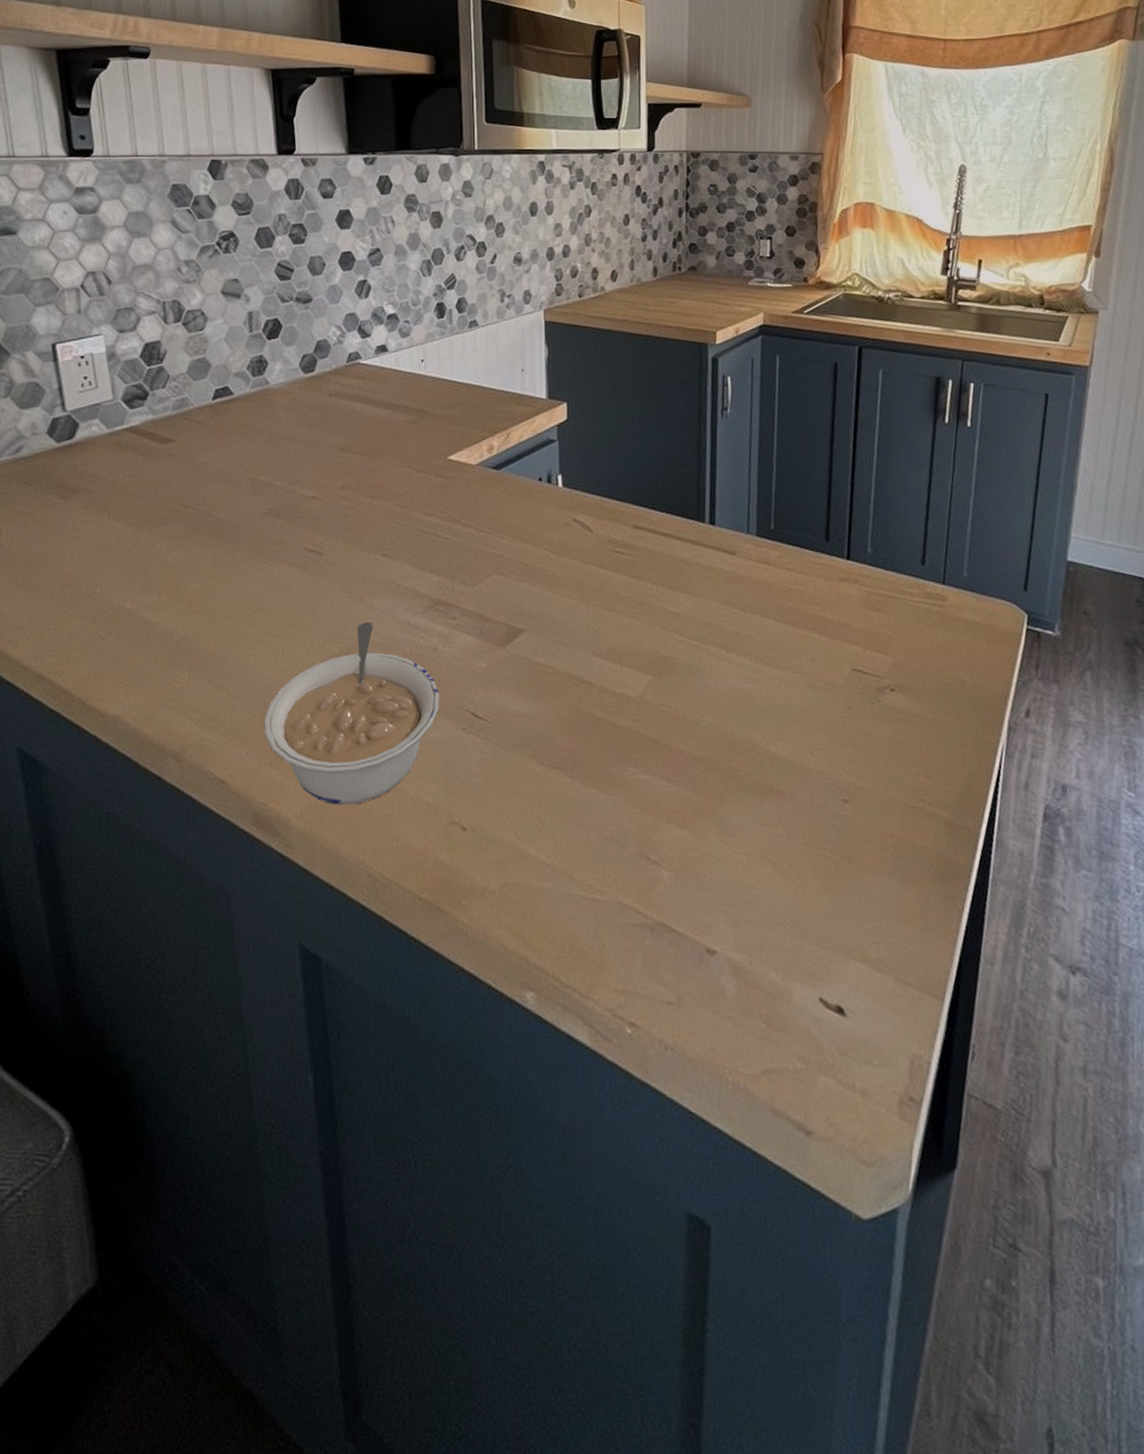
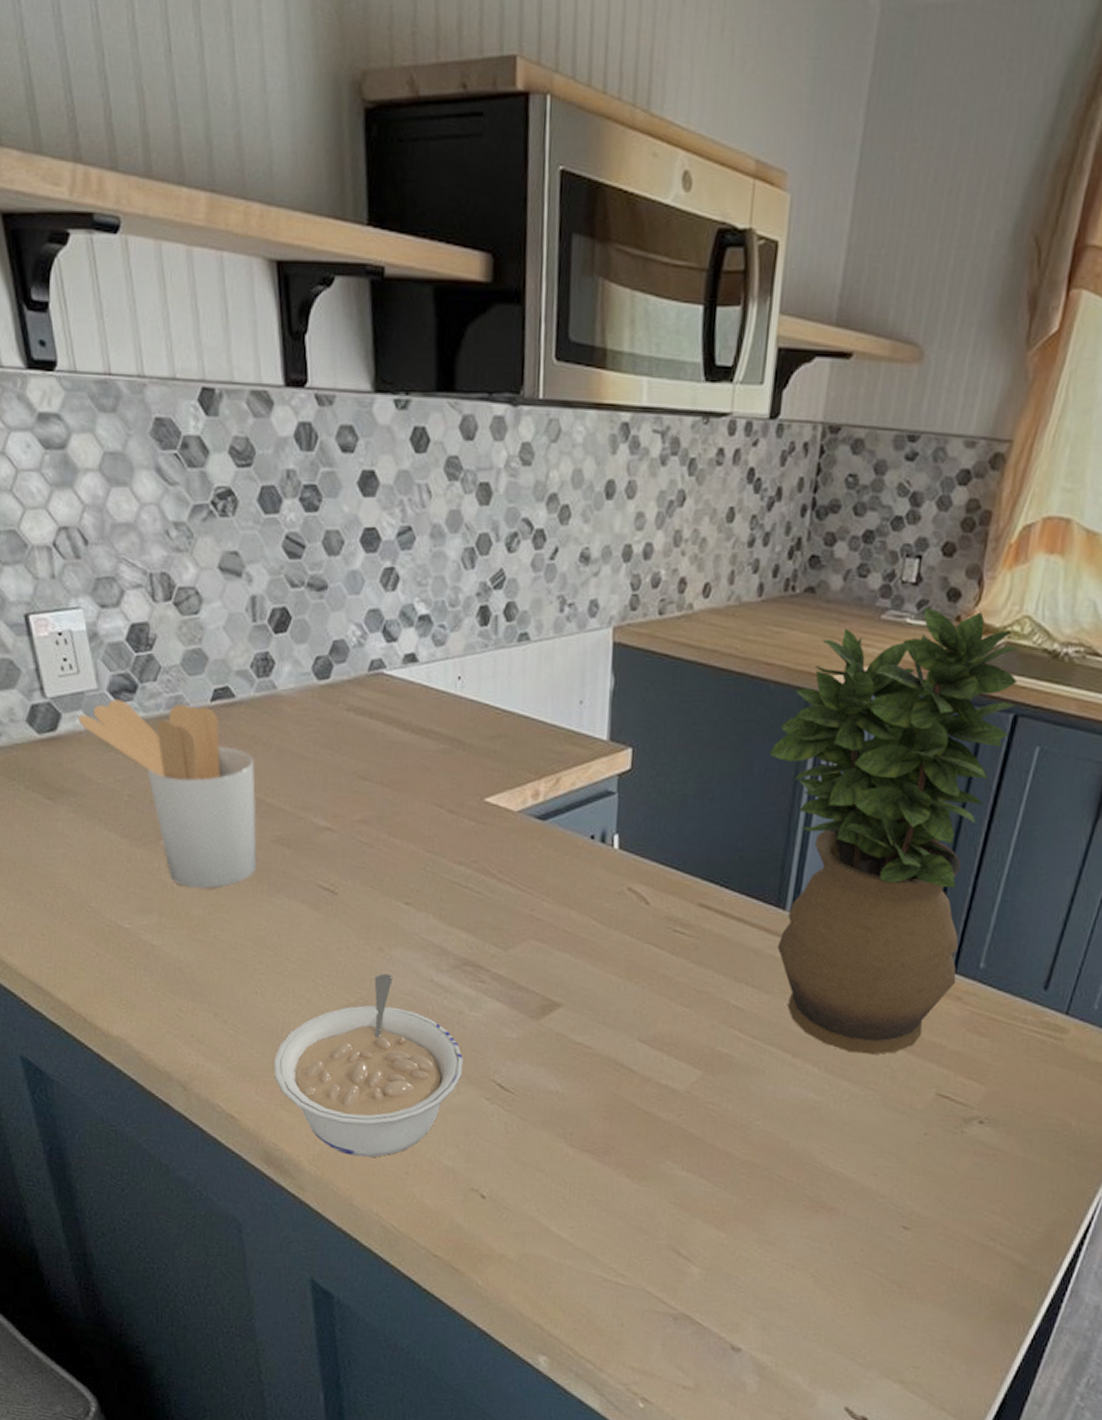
utensil holder: none [94,405,251,565] -> present [78,699,257,889]
potted plant: none [676,273,860,641] -> present [769,607,1018,1055]

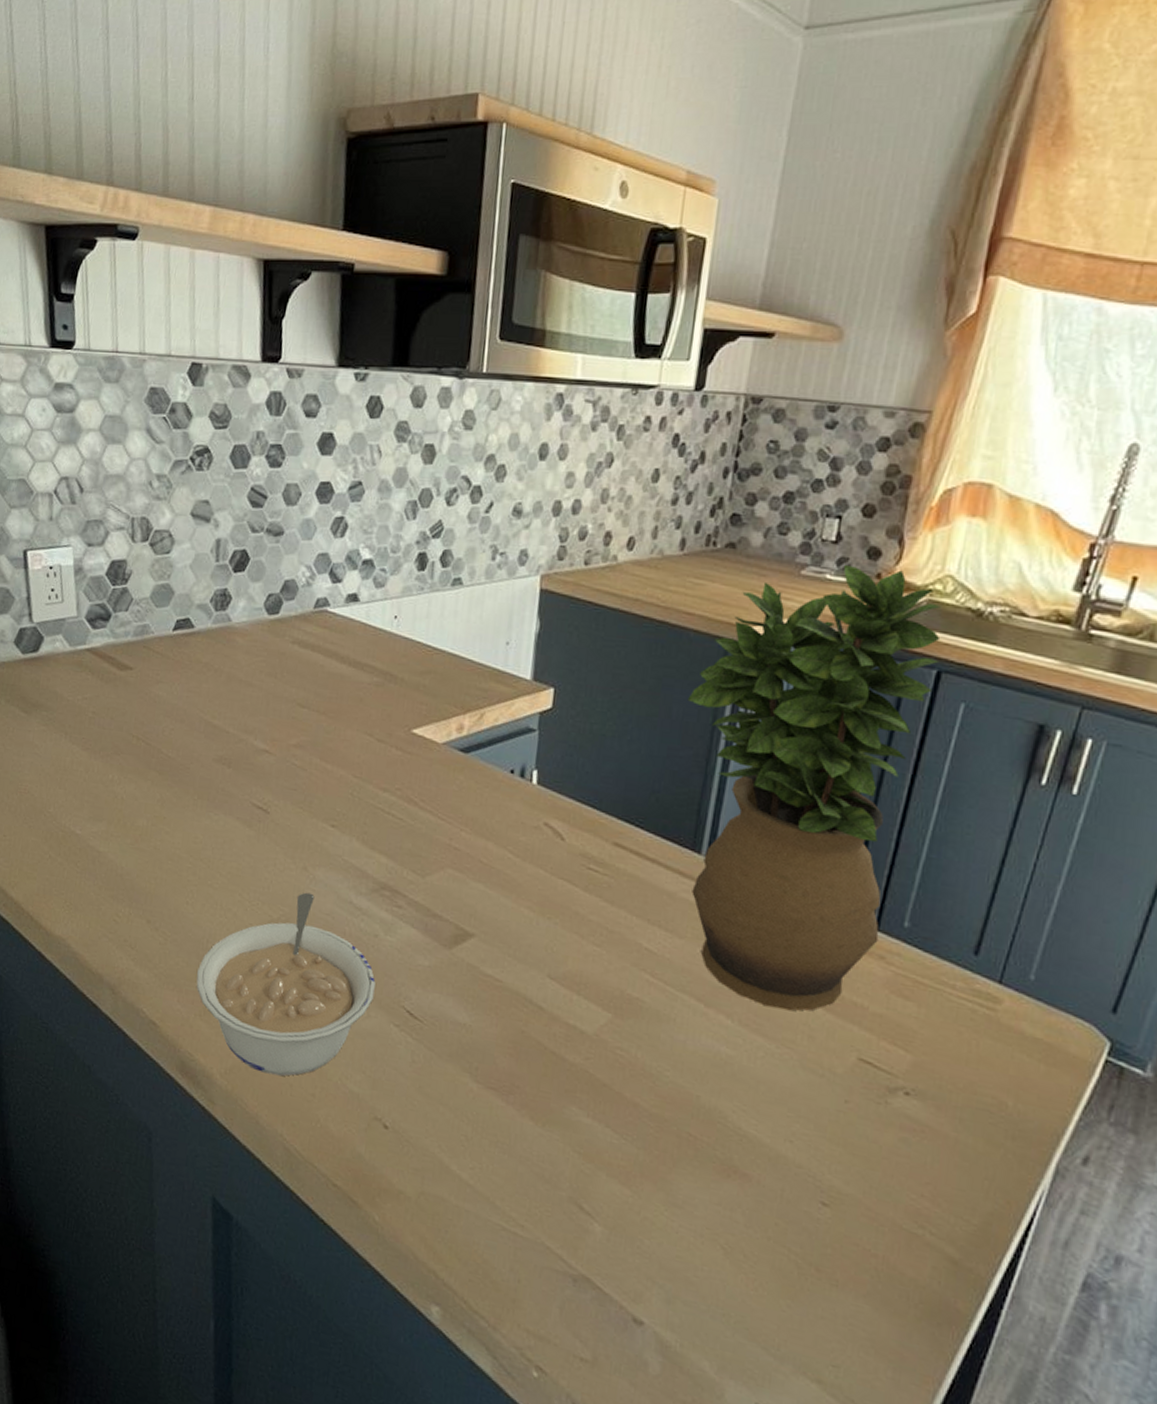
utensil holder: present [78,699,257,889] -> none [57,626,206,802]

